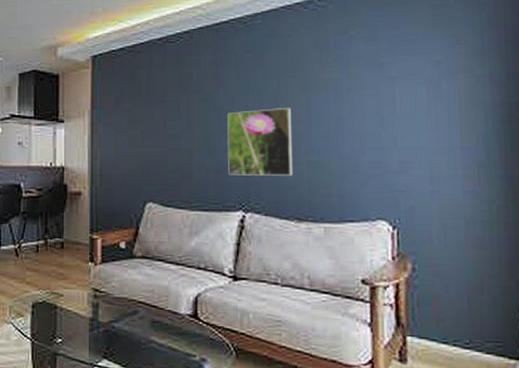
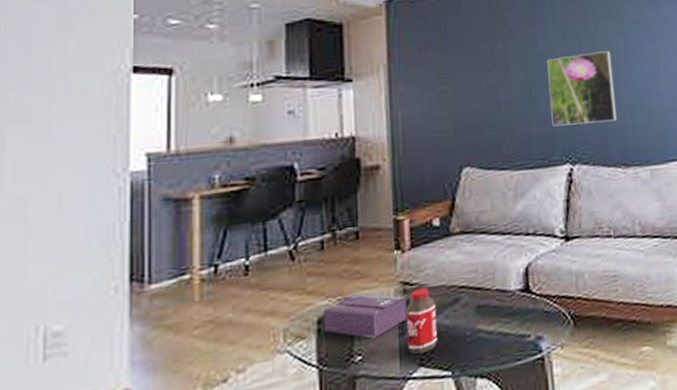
tissue box: none [36,290,96,328] -> present [323,292,407,339]
bottle: none [96,297,118,349] -> present [406,288,437,355]

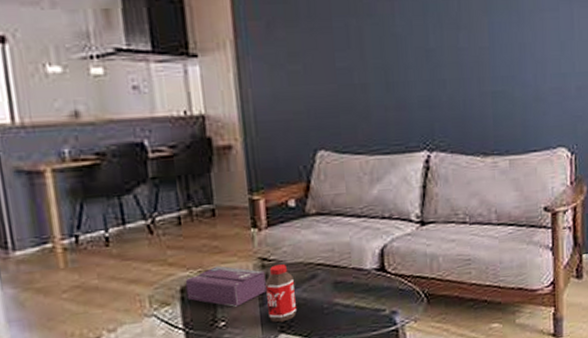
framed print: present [547,51,617,127] -> none [405,33,478,112]

